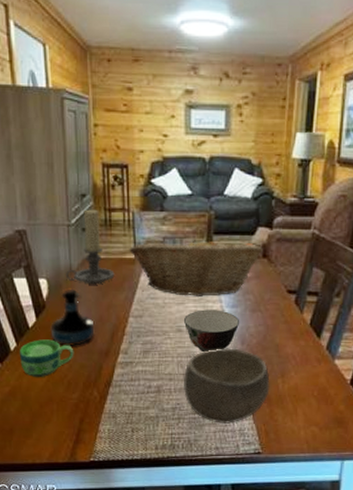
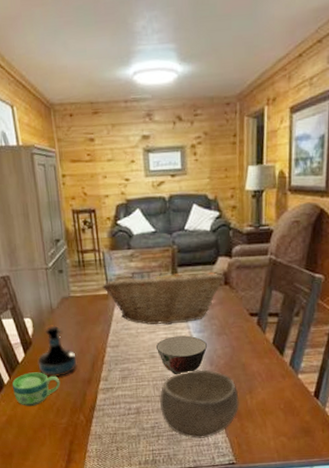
candle holder: present [66,209,115,285] -> none [47,252,91,321]

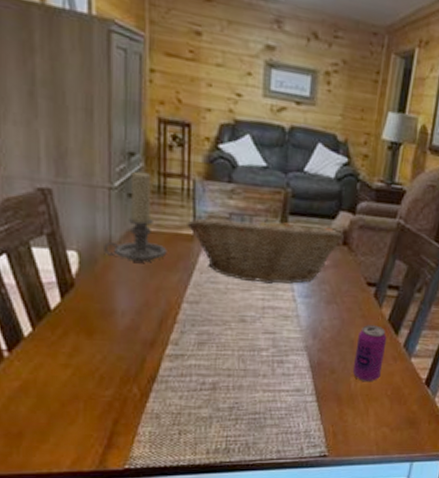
cup: present [11,372,61,407] -> none [35,324,110,371]
tequila bottle: present [38,325,77,377] -> none [80,265,138,334]
candle holder: none [47,252,91,321] -> present [104,171,167,262]
soup bowl: present [156,335,207,375] -> none [249,298,312,347]
bowl: present [159,369,239,440] -> none [243,342,342,426]
beverage can: none [247,349,274,399] -> present [352,325,387,383]

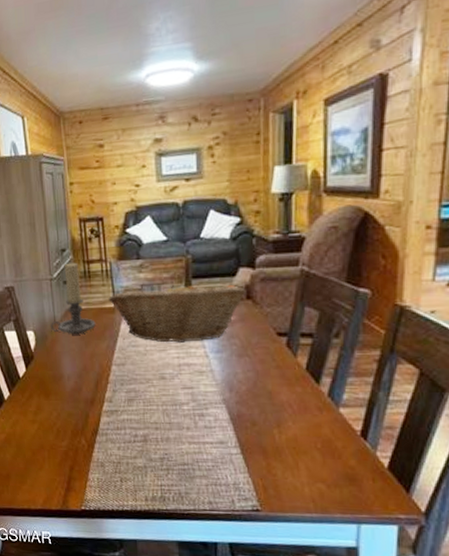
beverage can: present [352,325,387,383] -> none [274,375,308,435]

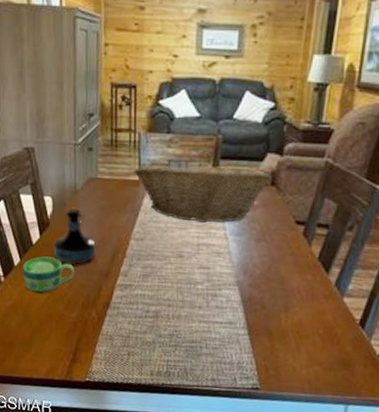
cup: none [12,388,62,426] -> present [22,256,75,295]
tequila bottle: none [39,339,80,395] -> present [53,207,96,265]
candle holder: present [51,262,96,335] -> none [70,129,118,205]

